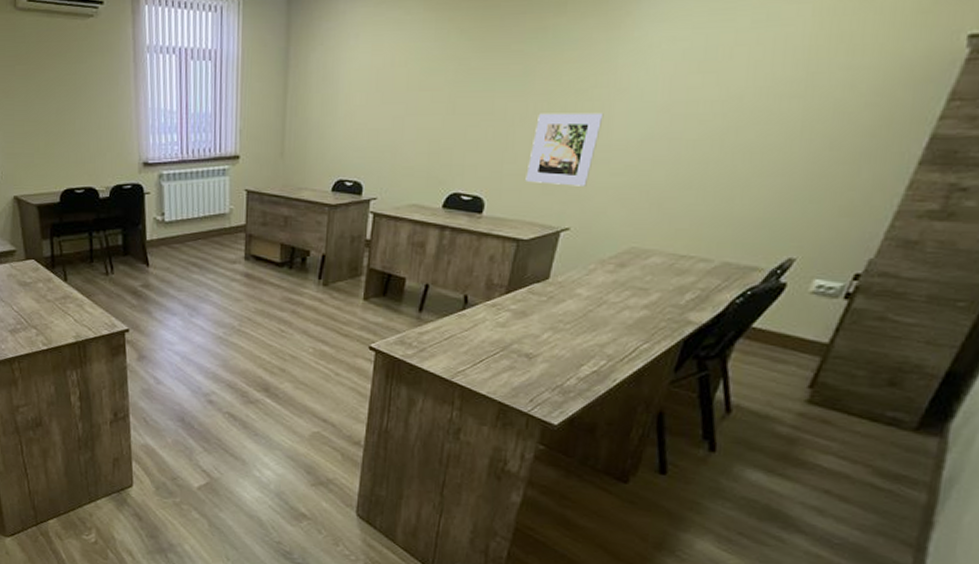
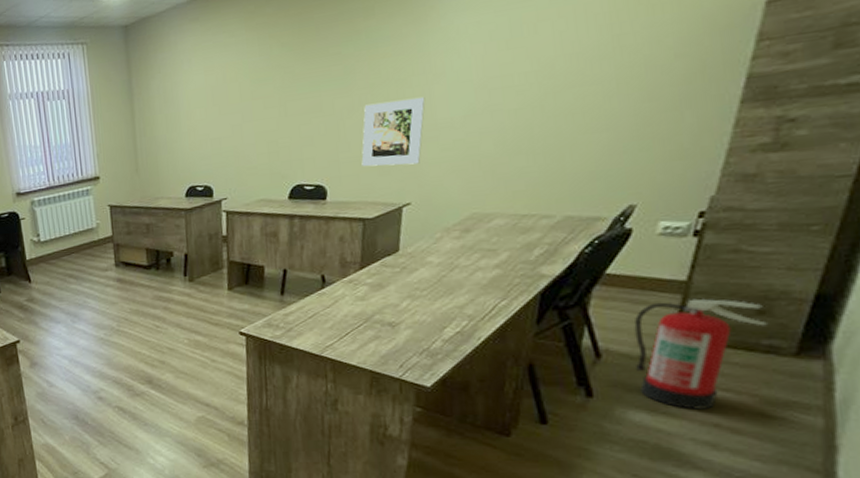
fire extinguisher: none [761,362,897,475] -> present [633,298,769,410]

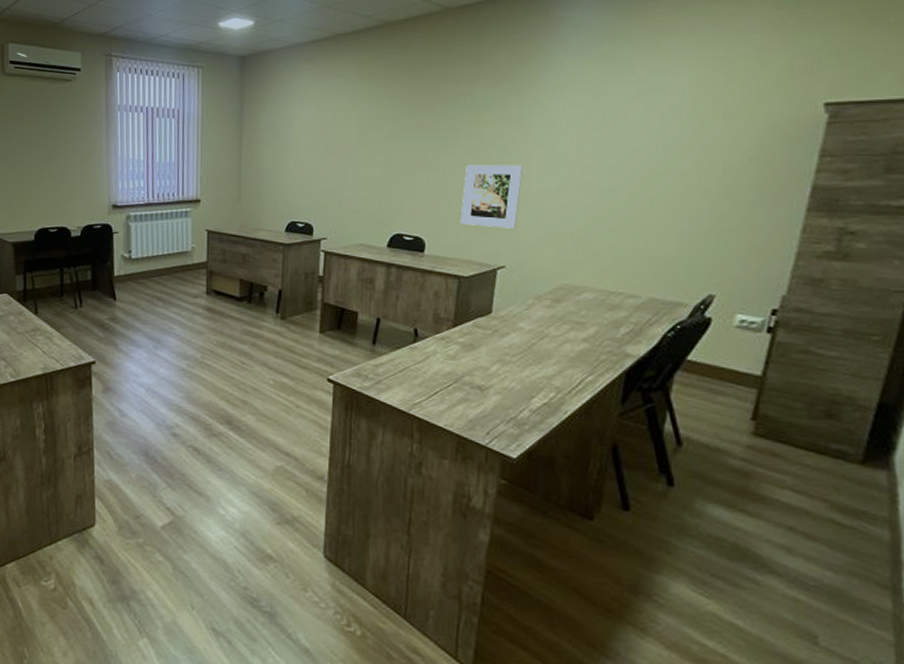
fire extinguisher: present [633,298,769,410] -> none [713,394,837,511]

